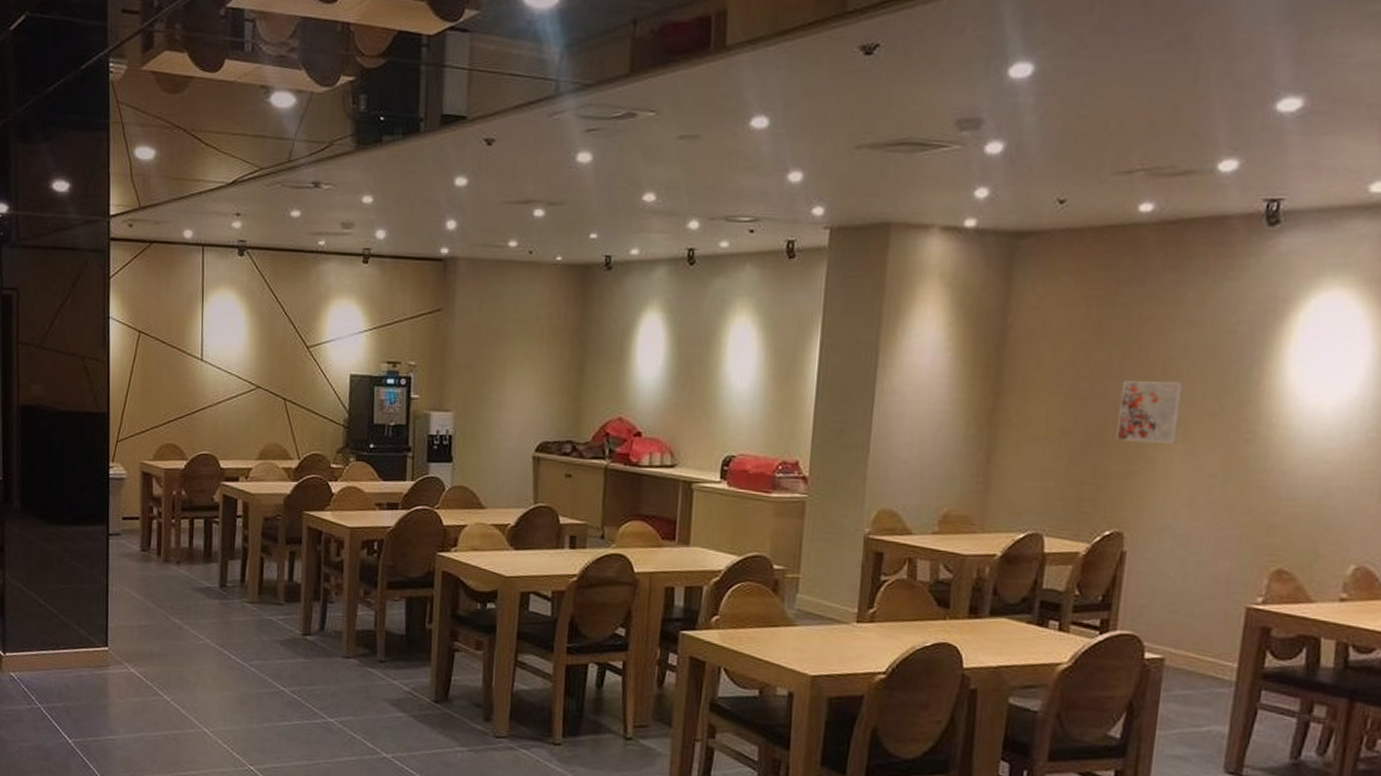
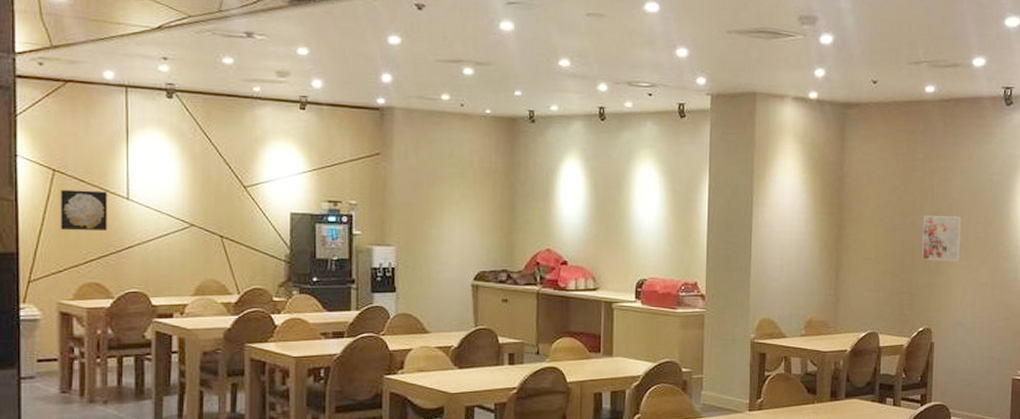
wall art: none [144,351,185,392] -> present [60,189,108,231]

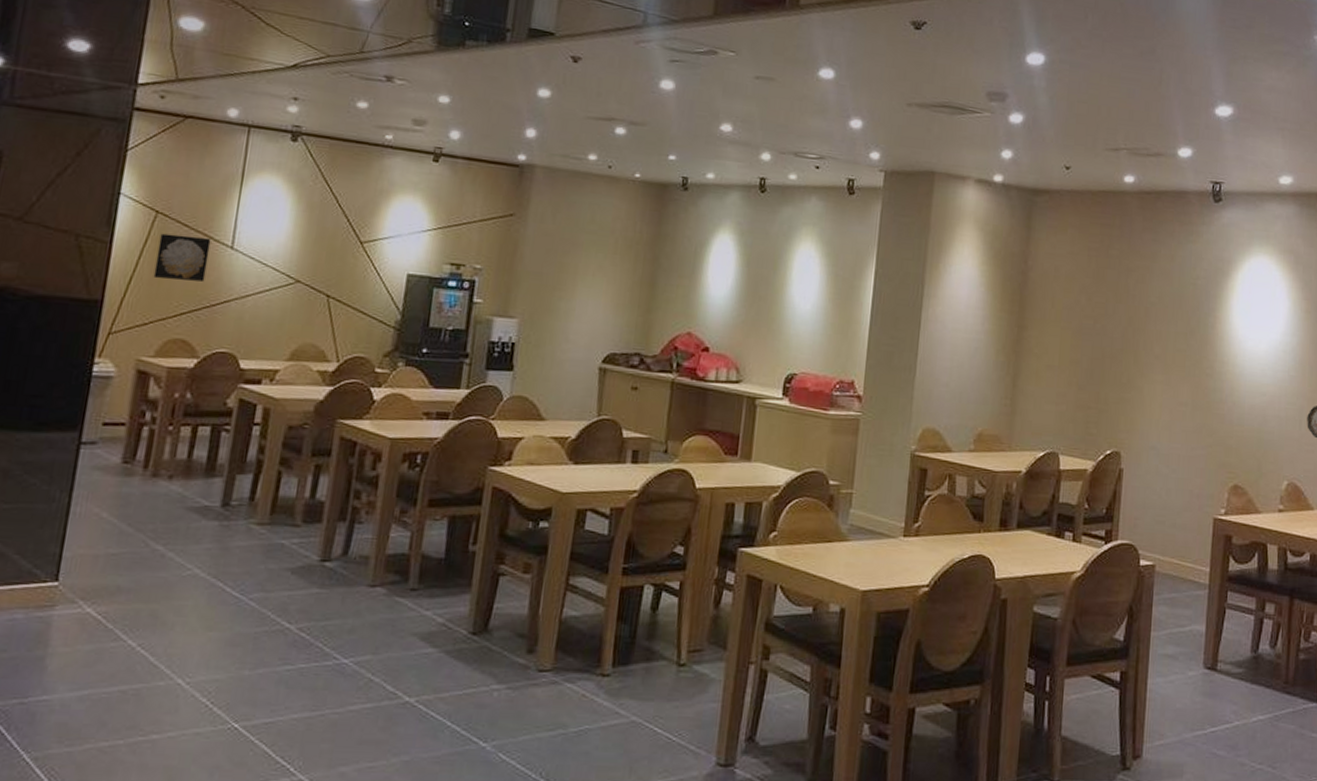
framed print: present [922,215,962,261] -> none [1113,320,1161,376]

